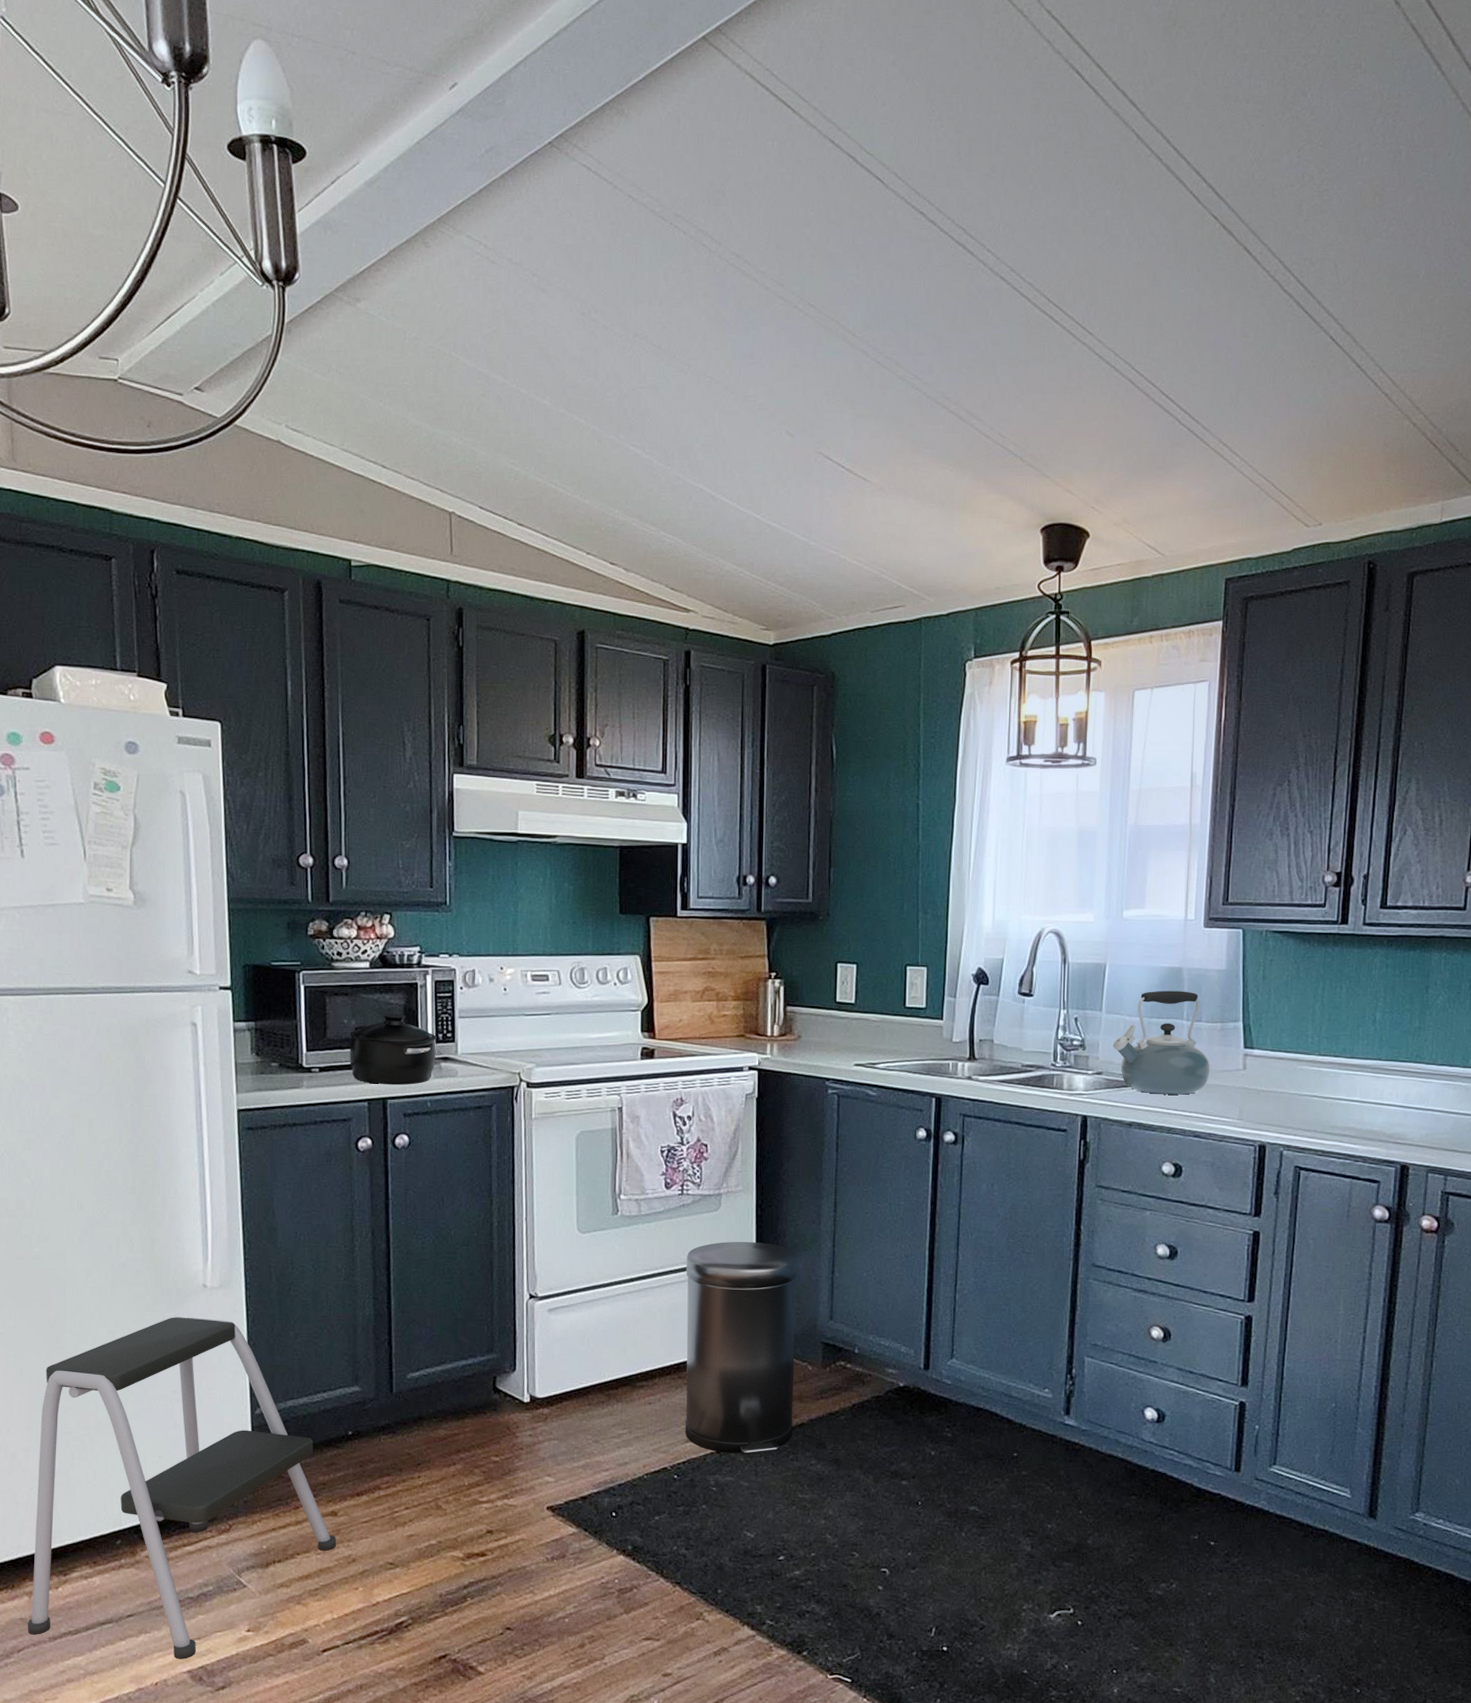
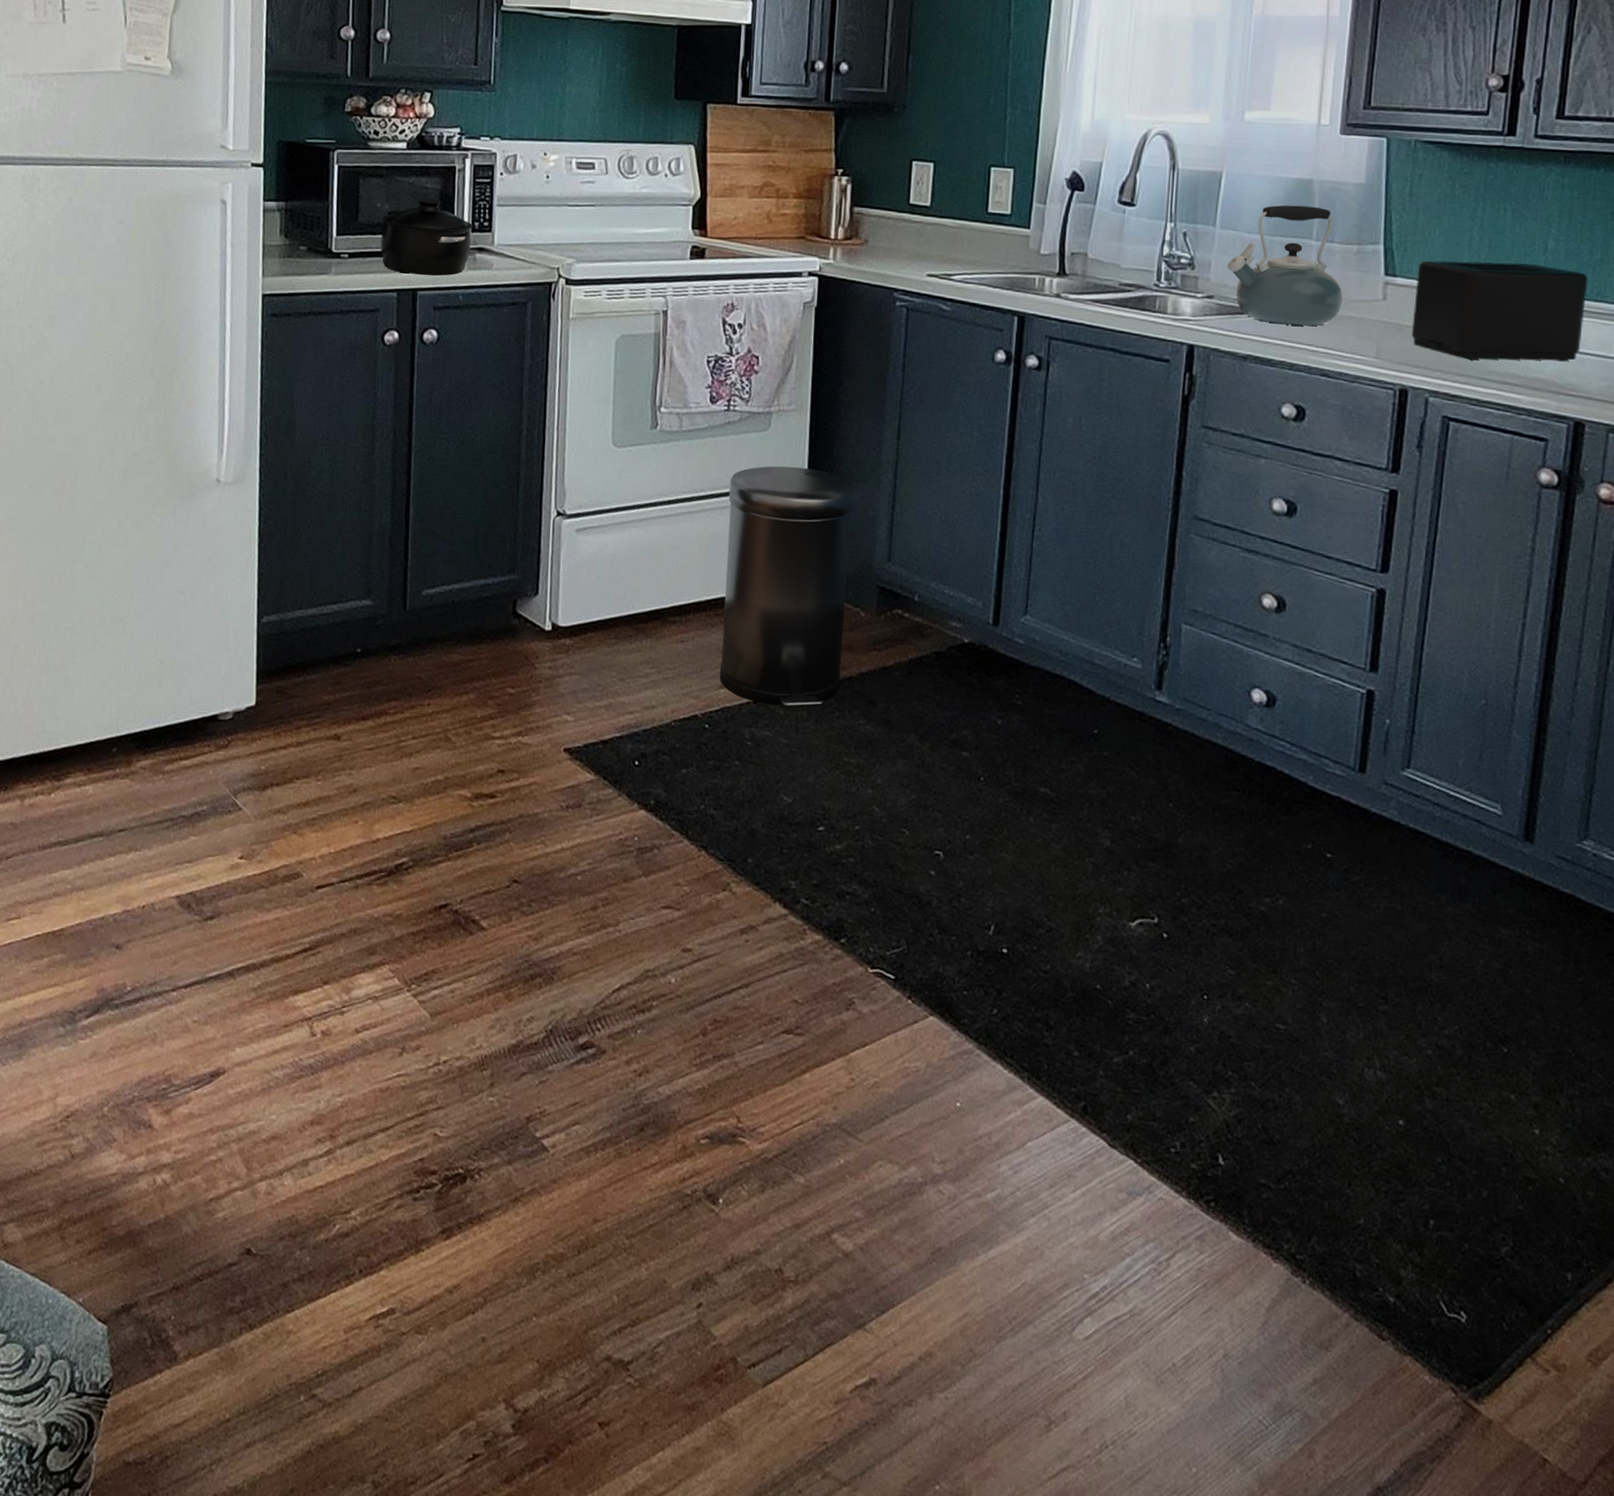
step stool: present [27,1317,337,1659] -> none [17,512,338,883]
toaster: none [1267,1033,1409,1118] -> present [1411,260,1588,362]

